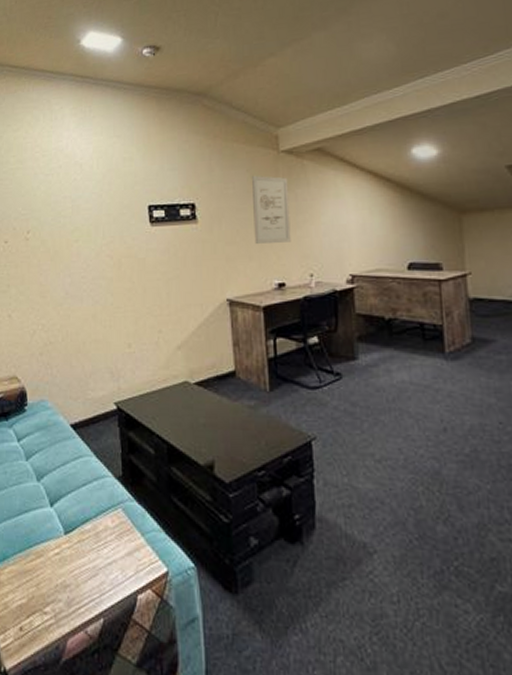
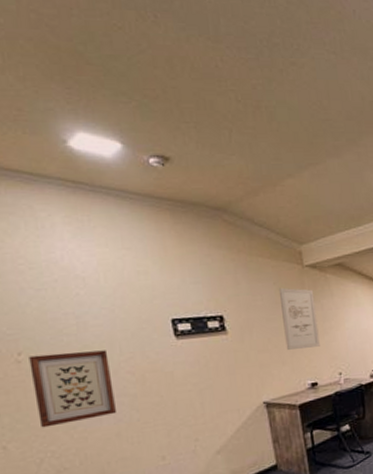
wall art: none [34,233,96,302] -> present [29,350,117,428]

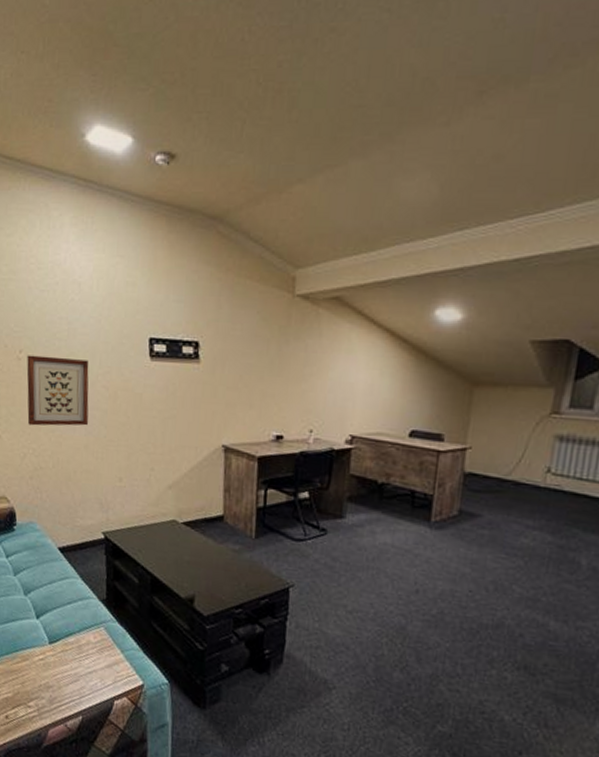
wall art: present [279,287,320,350] -> none [257,318,300,395]

